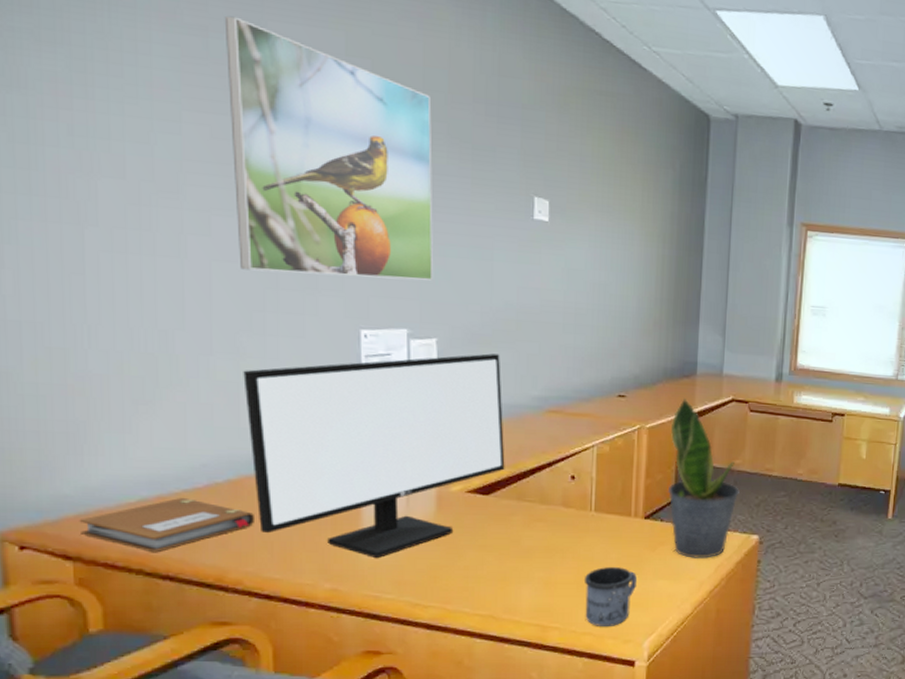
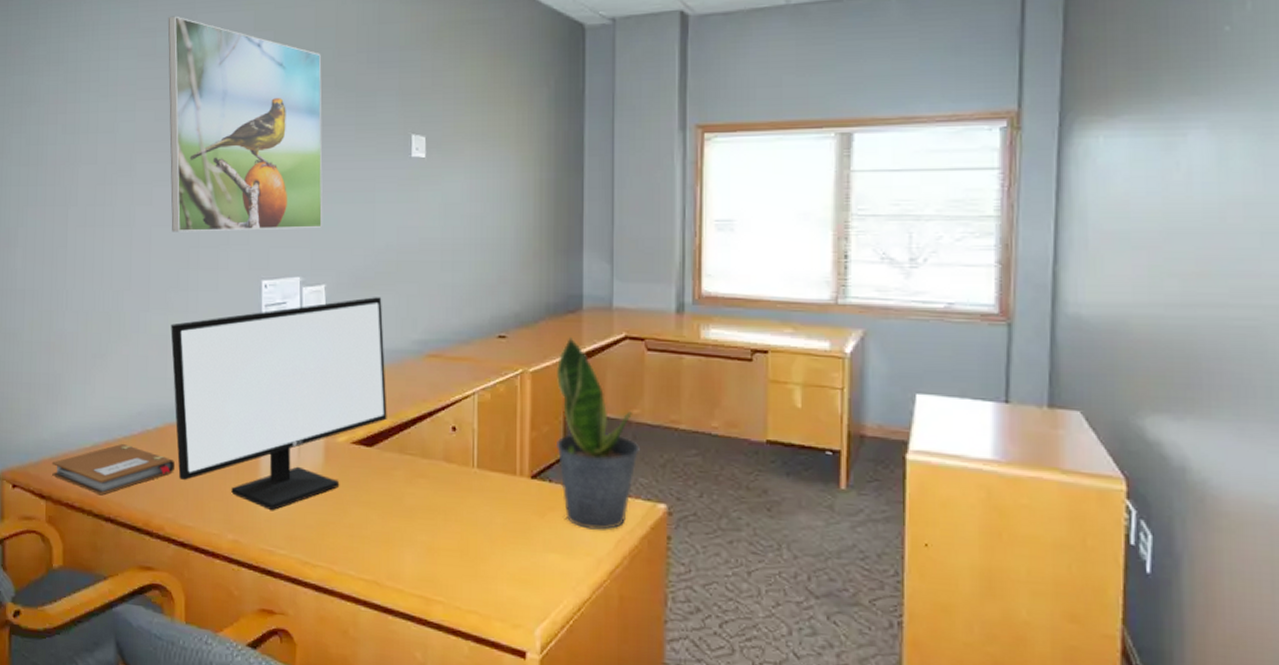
mug: present [583,566,637,626] -> none [467,533,525,606]

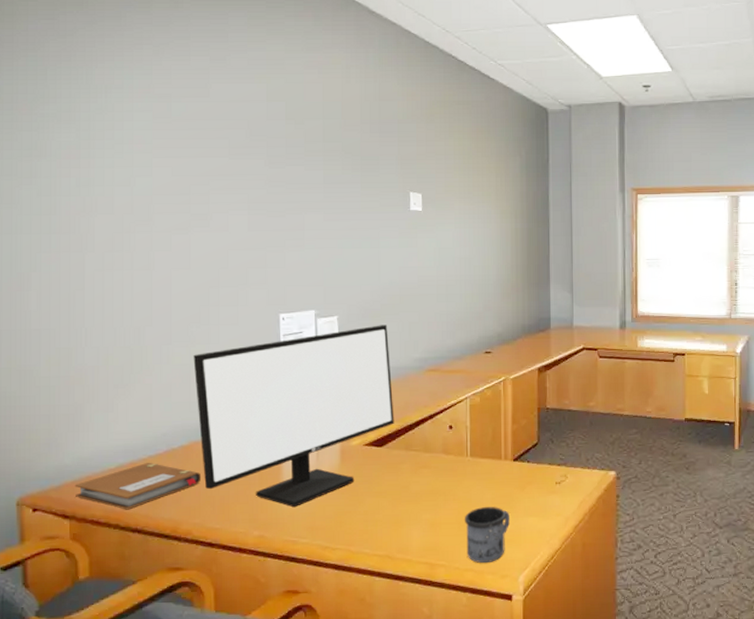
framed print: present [168,16,323,232] -> none [182,84,333,274]
mug: none [467,533,525,606] -> present [464,506,510,563]
potted plant: present [555,336,640,530] -> none [532,350,595,496]

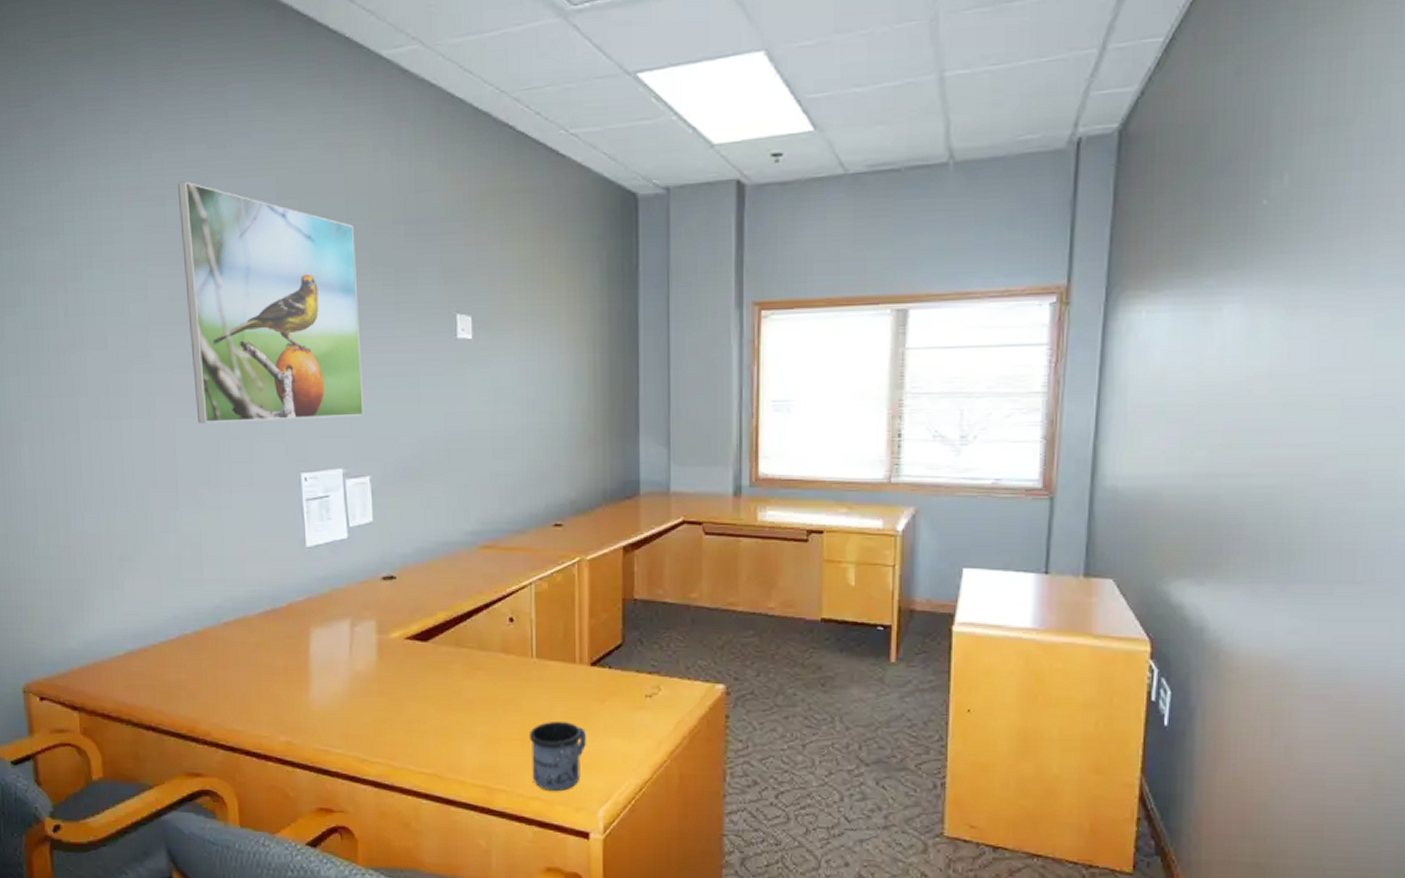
notebook: present [74,463,202,510] -> none [82,650,219,704]
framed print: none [182,84,333,274] -> present [177,181,363,424]
monitor: present [193,325,394,508] -> none [204,488,442,711]

